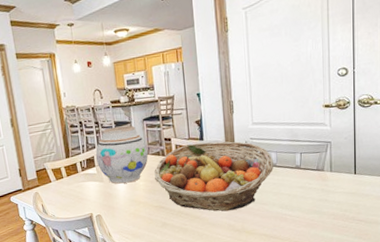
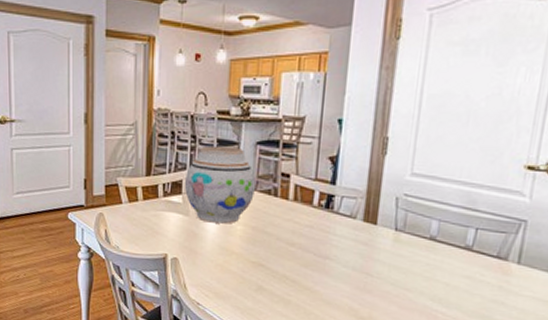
fruit basket: present [154,141,273,212] -> none [258,186,433,290]

